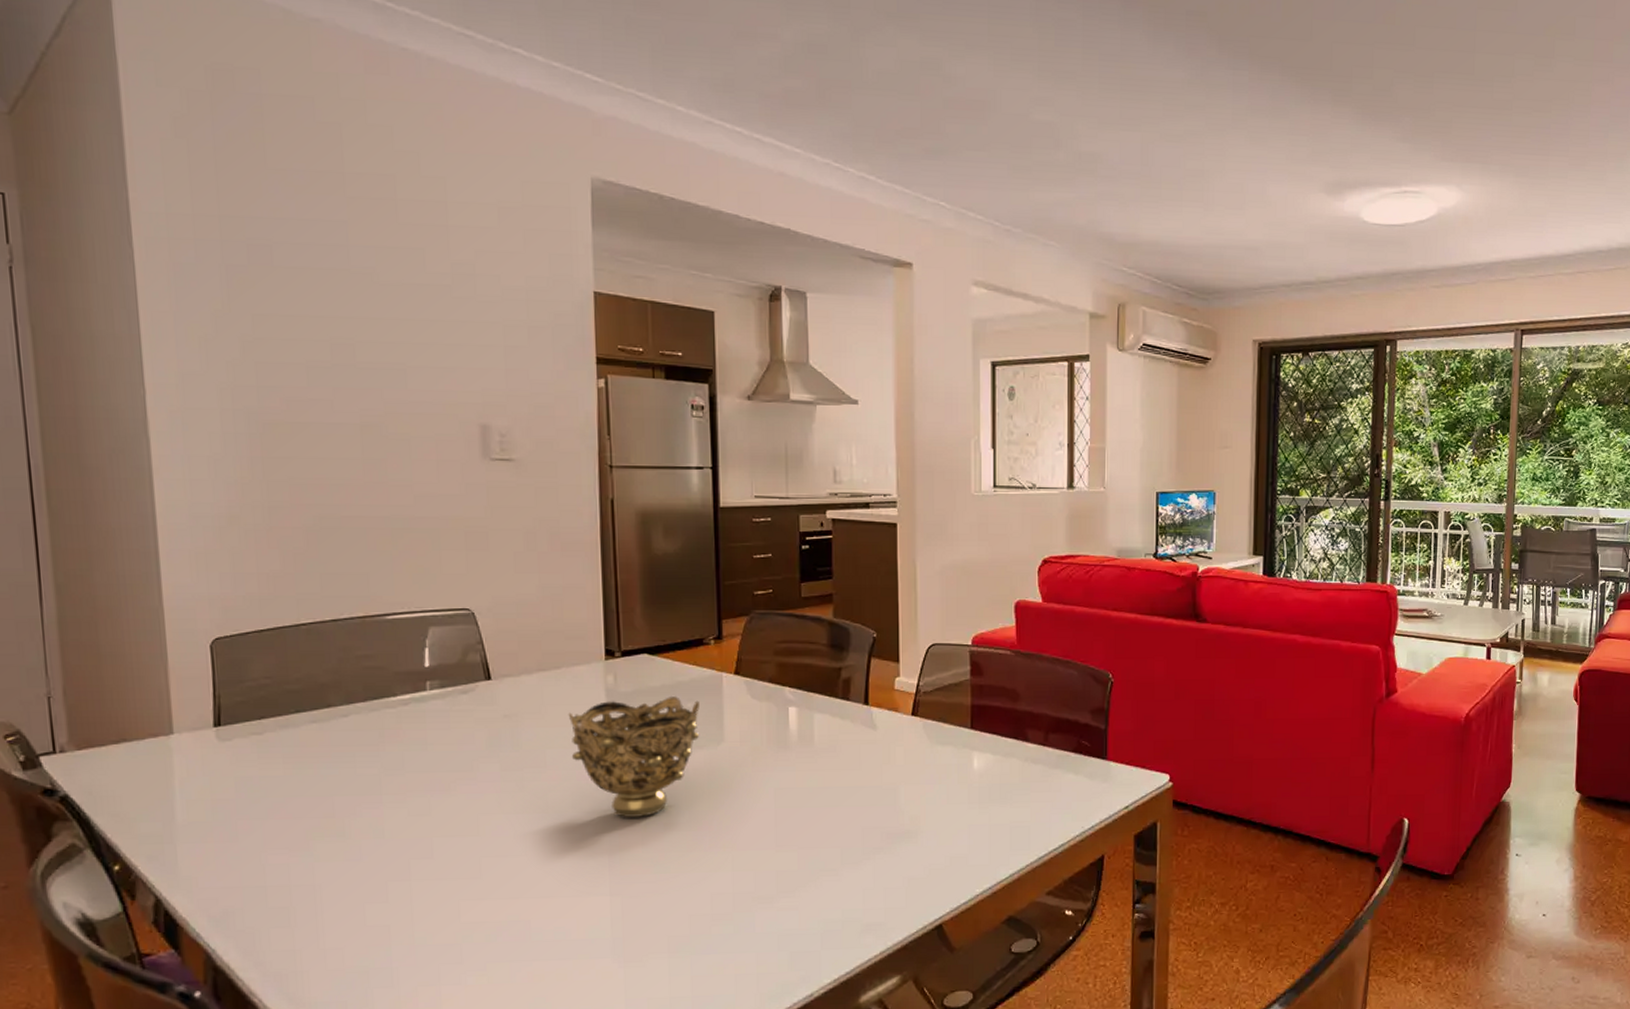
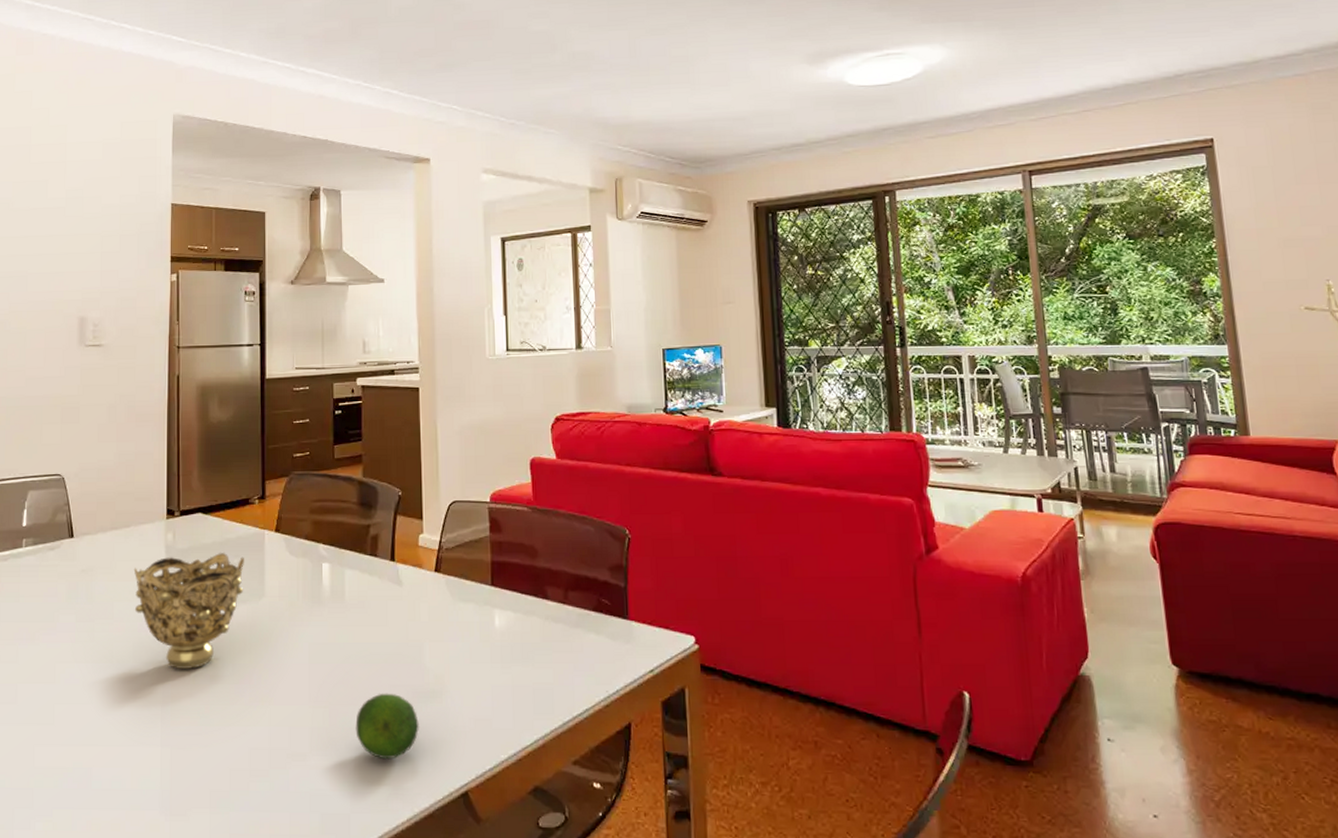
fruit: none [826,835,893,899] -> present [355,693,419,760]

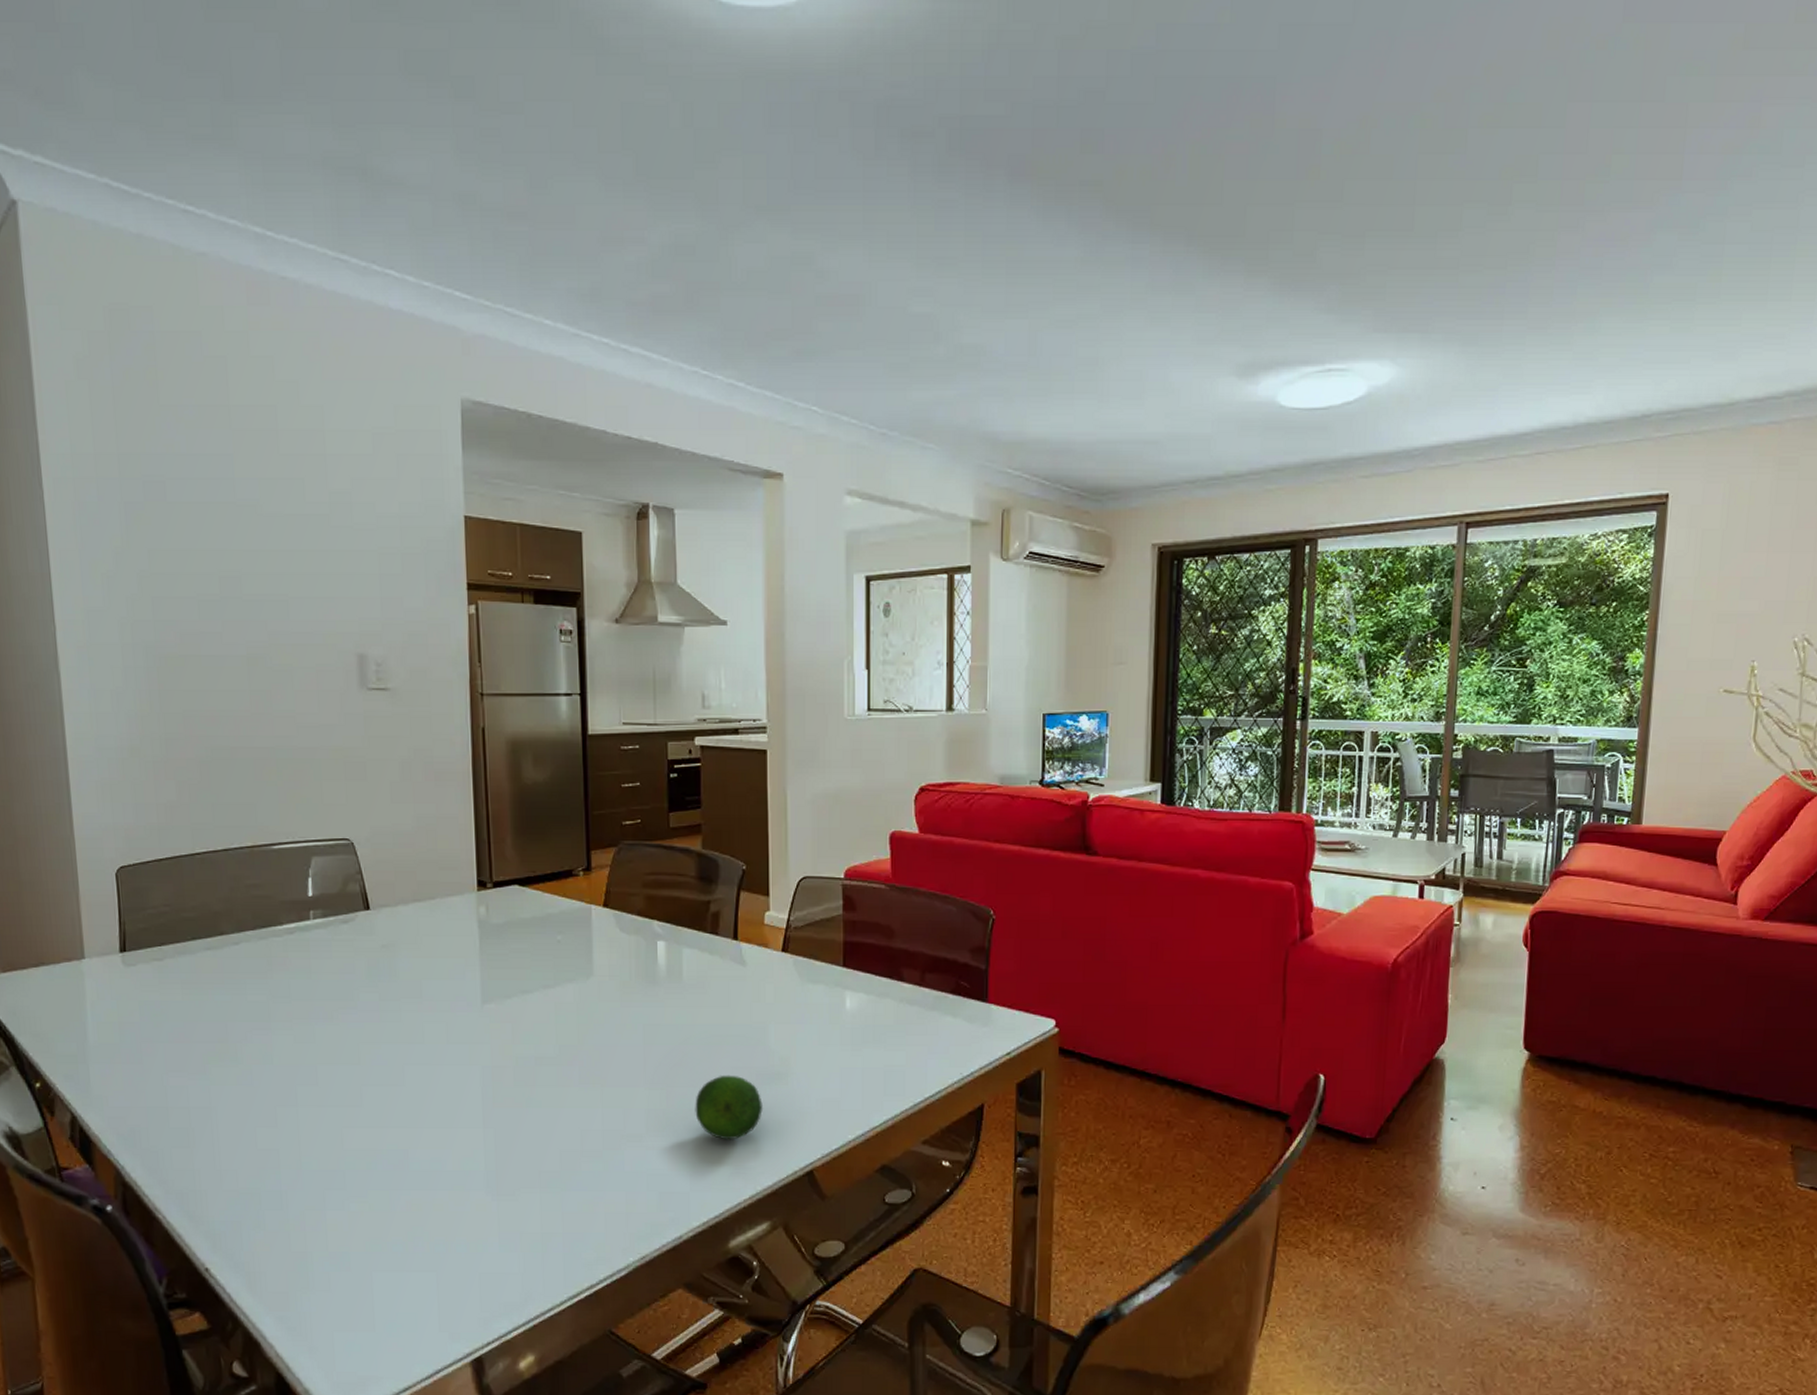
decorative bowl: present [133,553,245,669] -> none [442,929,570,1050]

